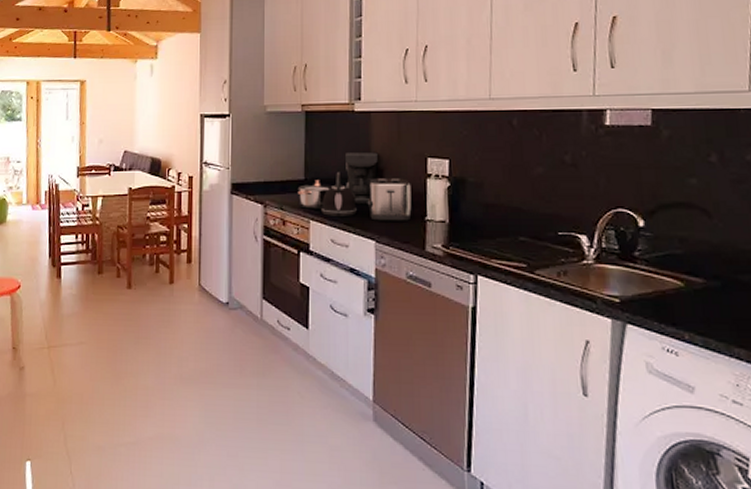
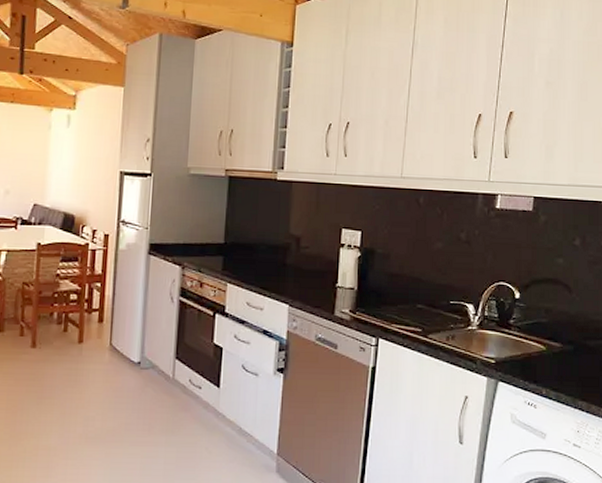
cooking pot: present [297,180,333,210] -> none [216,244,252,274]
kettle: present [322,171,357,216] -> none [239,237,273,281]
coffee maker: present [346,152,378,205] -> none [264,219,296,270]
toaster: present [368,178,412,221] -> none [284,245,325,287]

